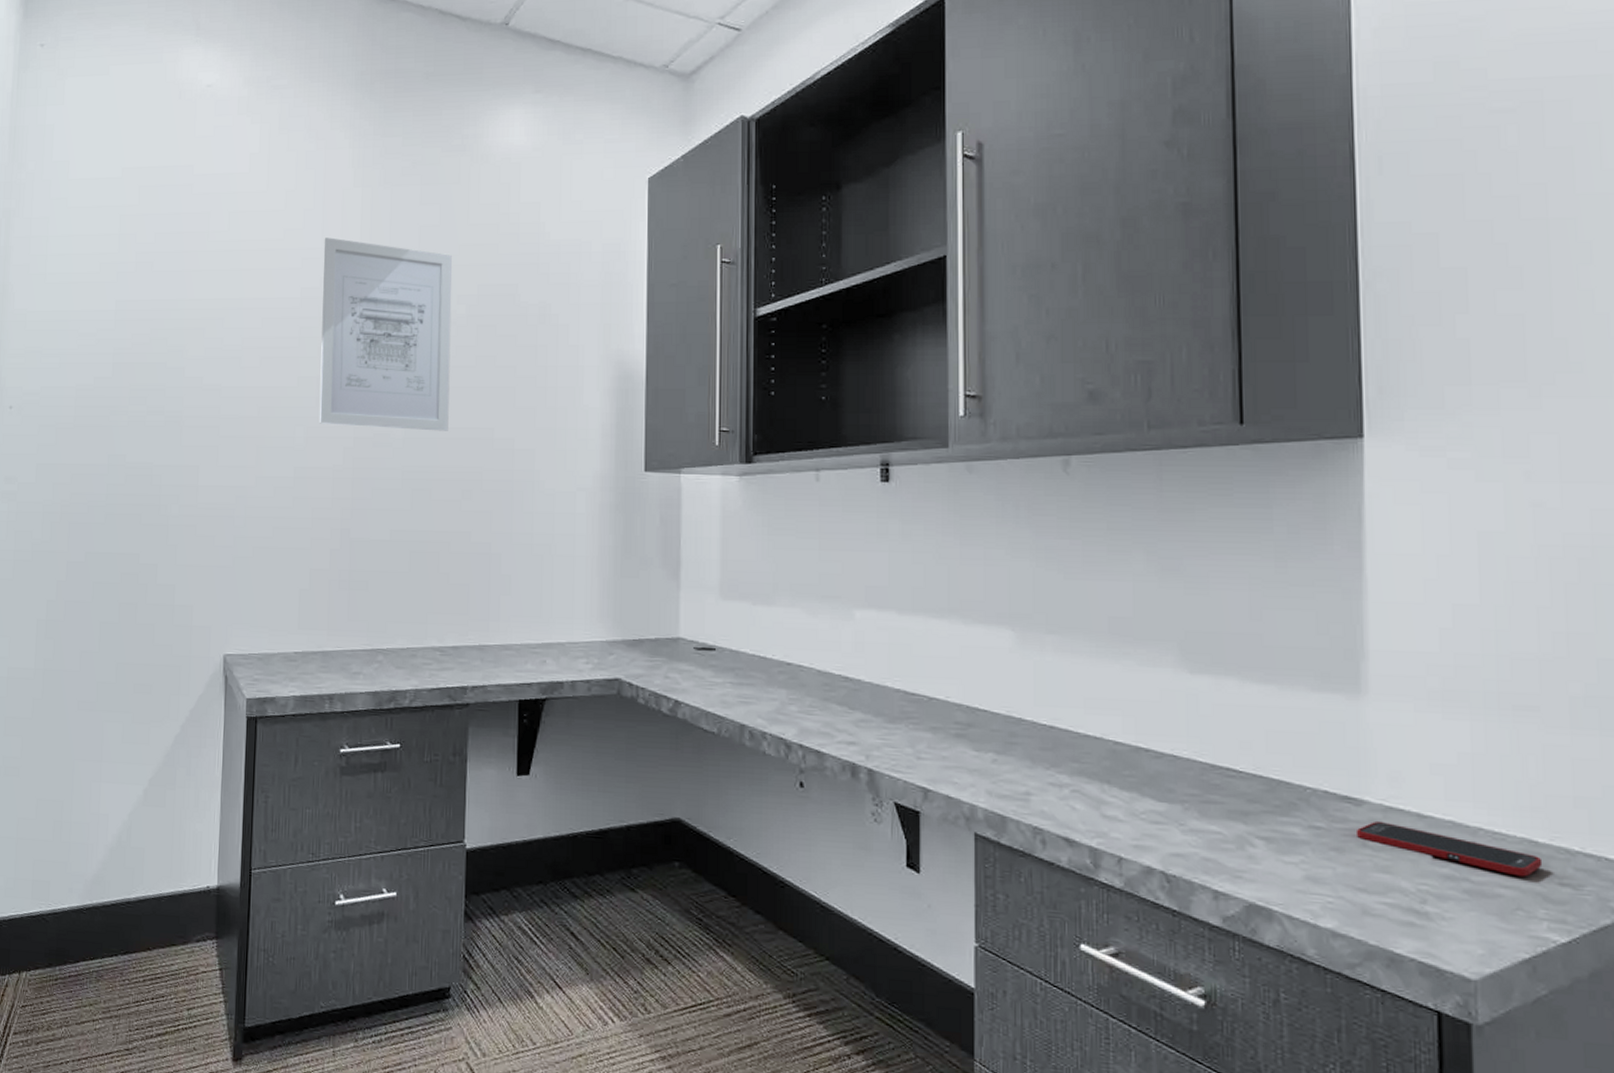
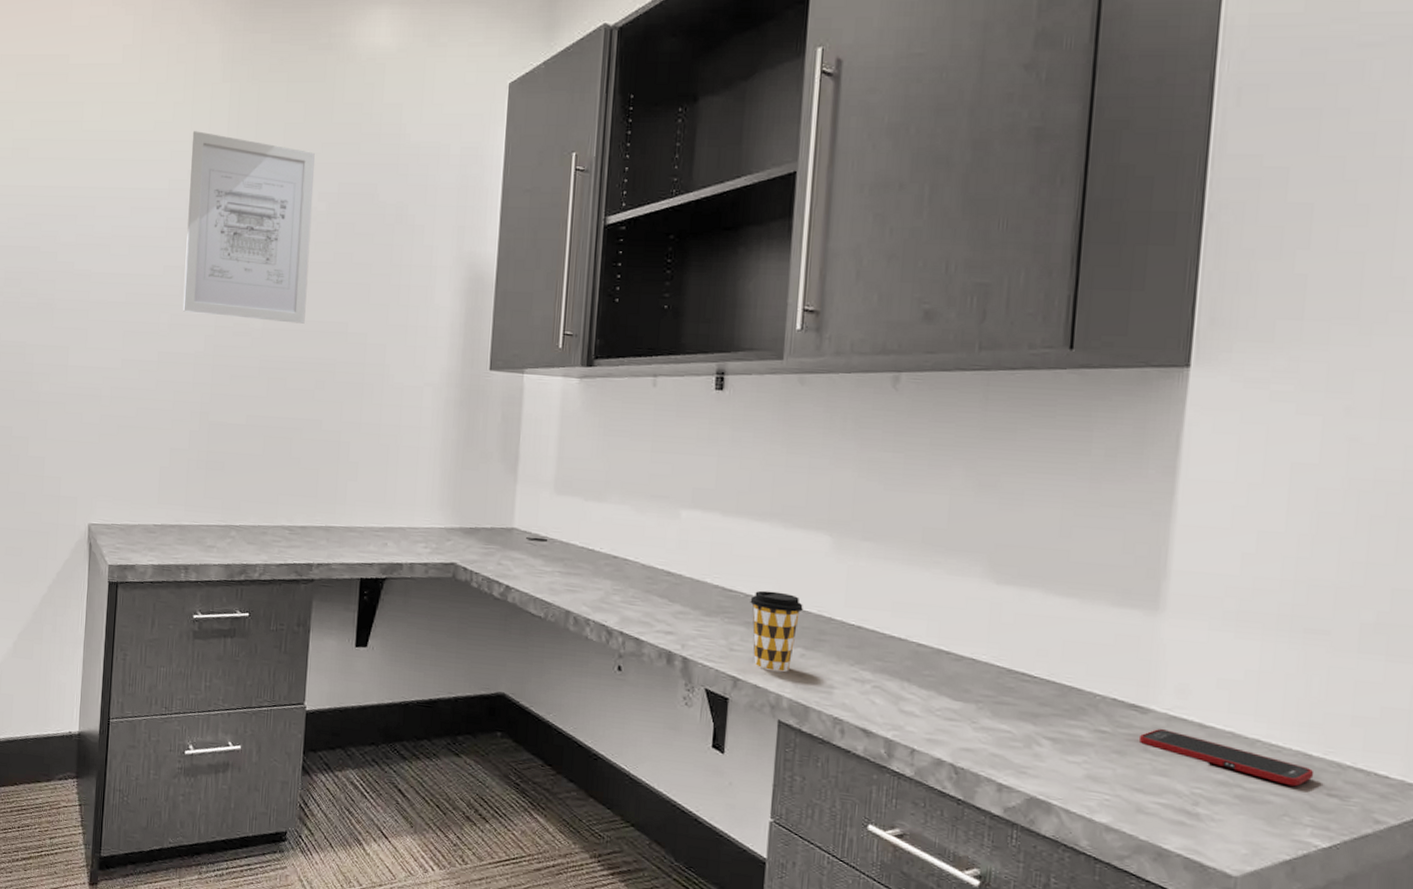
coffee cup: none [935,692,991,781] -> present [750,590,803,673]

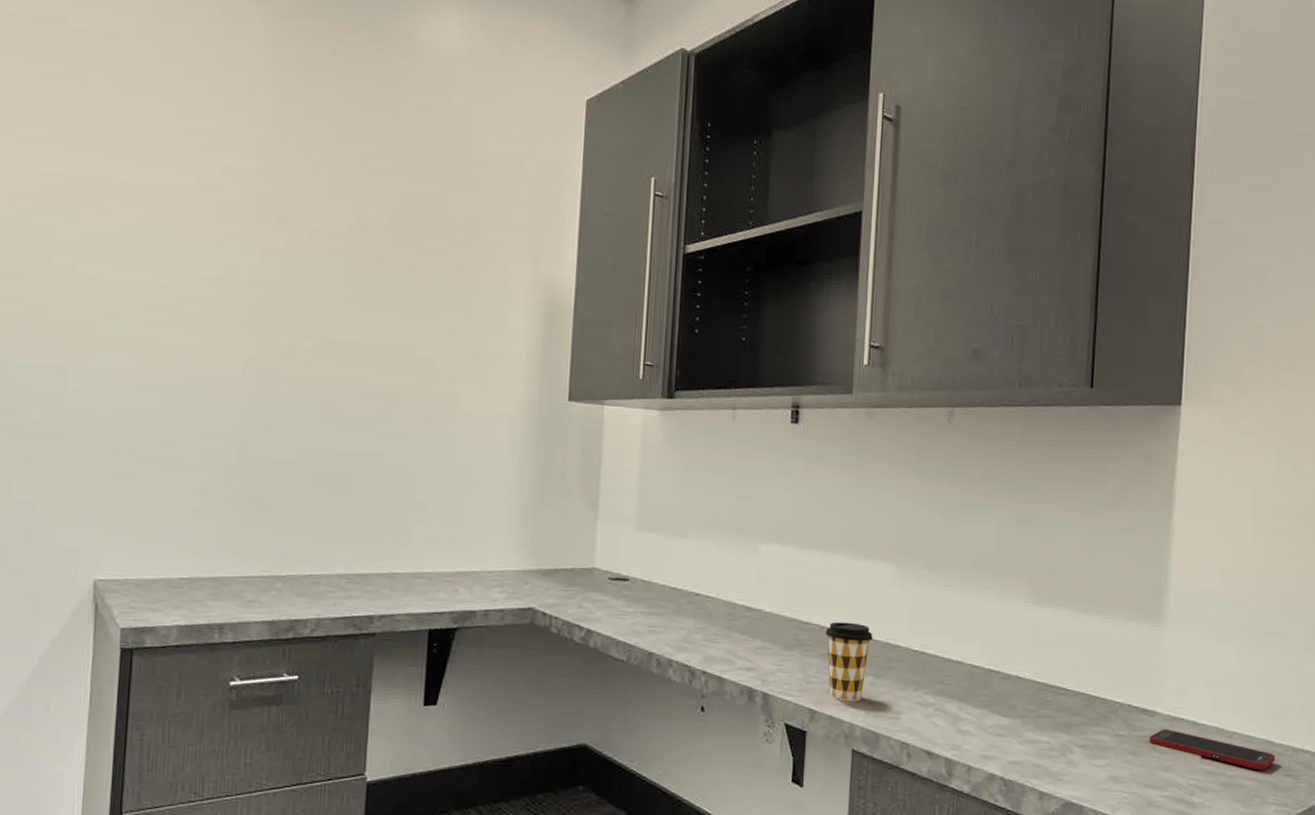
wall art: present [182,131,315,324] -> none [215,122,375,347]

